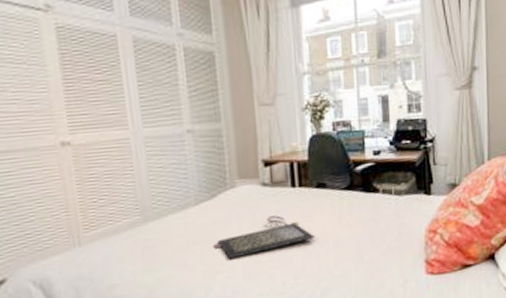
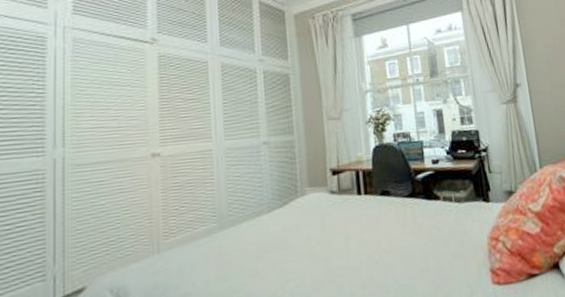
clutch bag: present [213,215,315,260] -> none [283,222,381,268]

